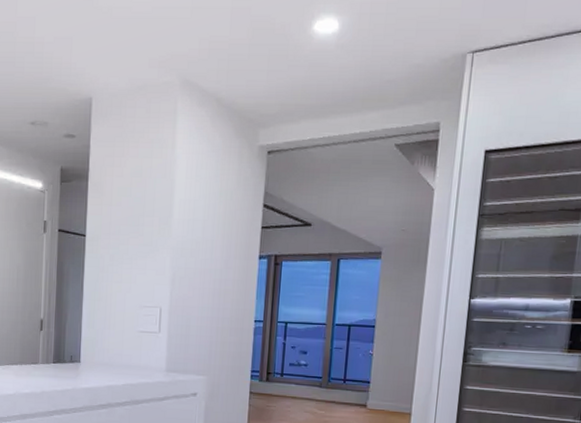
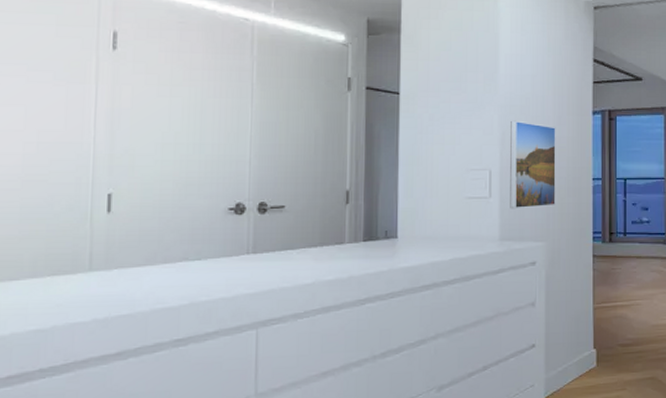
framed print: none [176,262,223,345] -> present [510,120,556,209]

